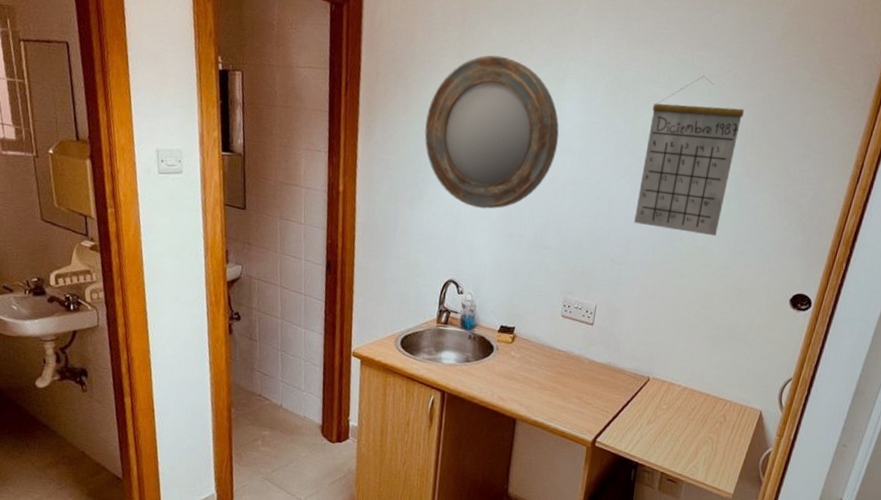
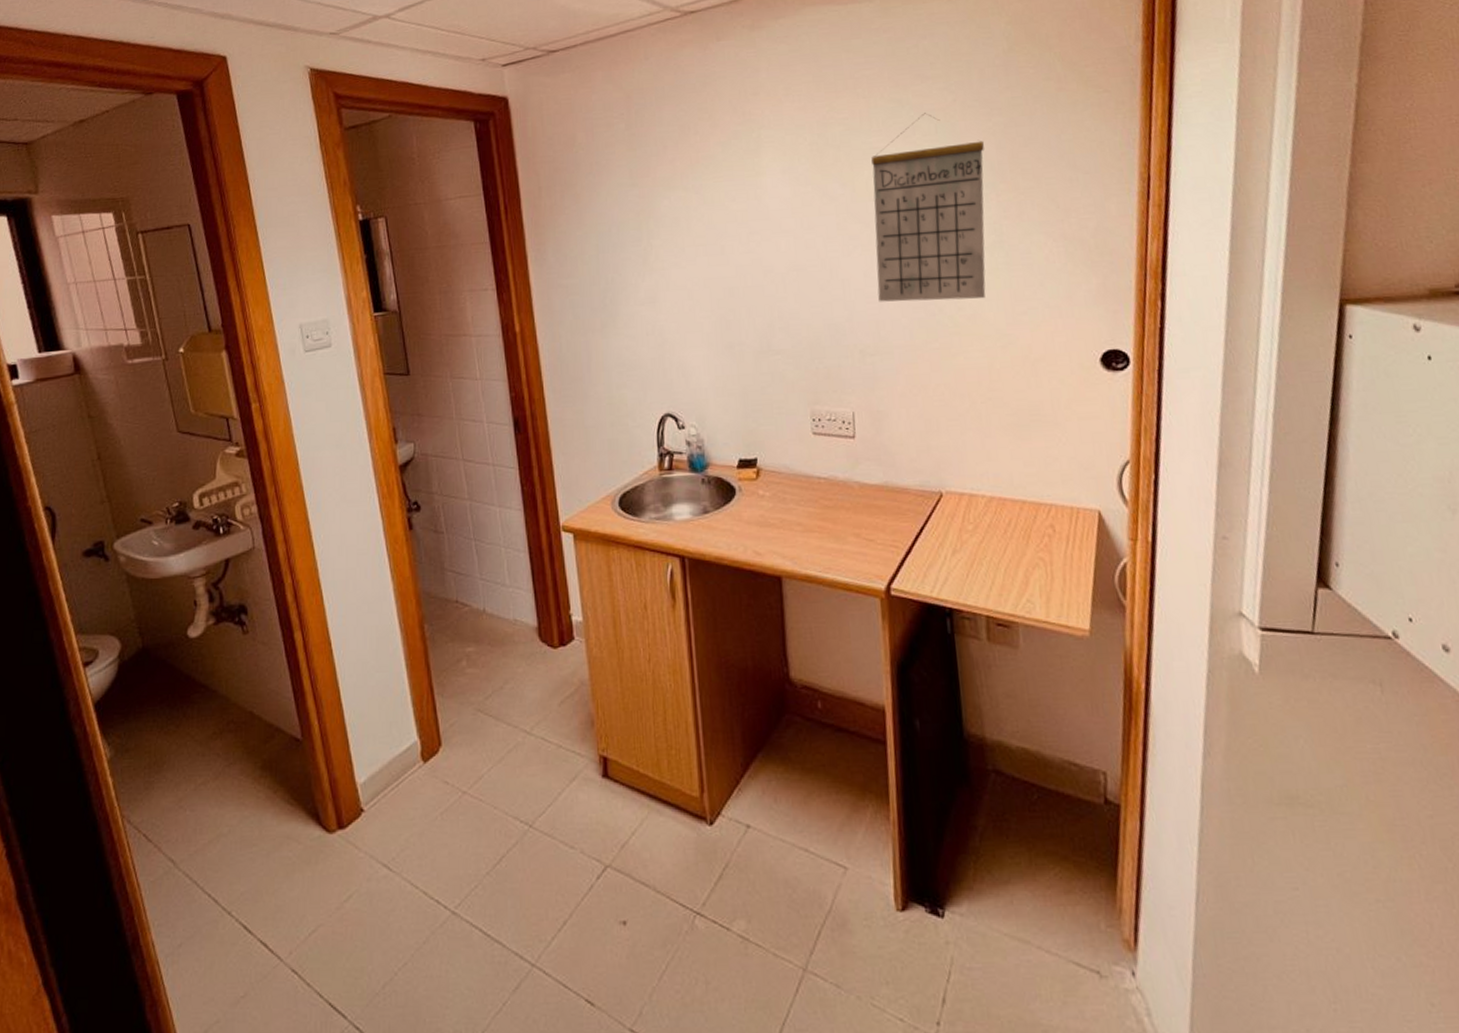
home mirror: present [424,55,559,209] -> none [603,139,766,321]

